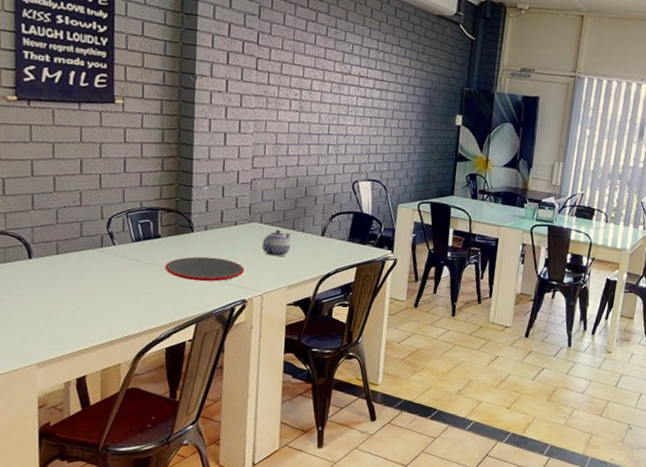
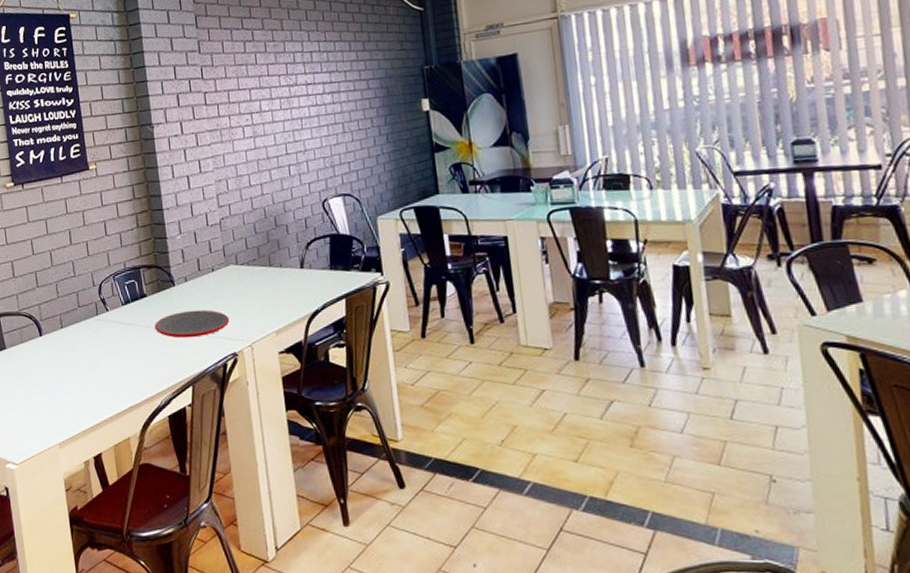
teapot: present [261,229,291,257] -> none [241,269,271,300]

